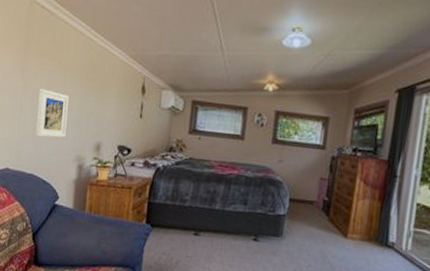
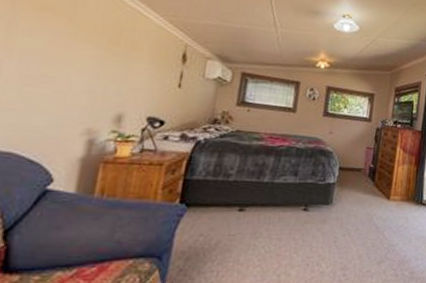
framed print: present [35,88,70,138] -> none [22,47,82,107]

